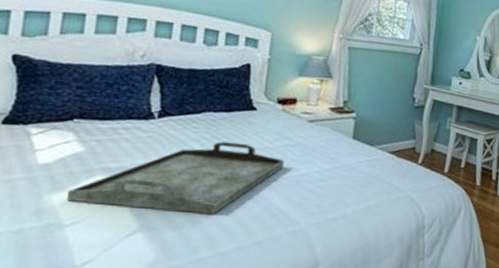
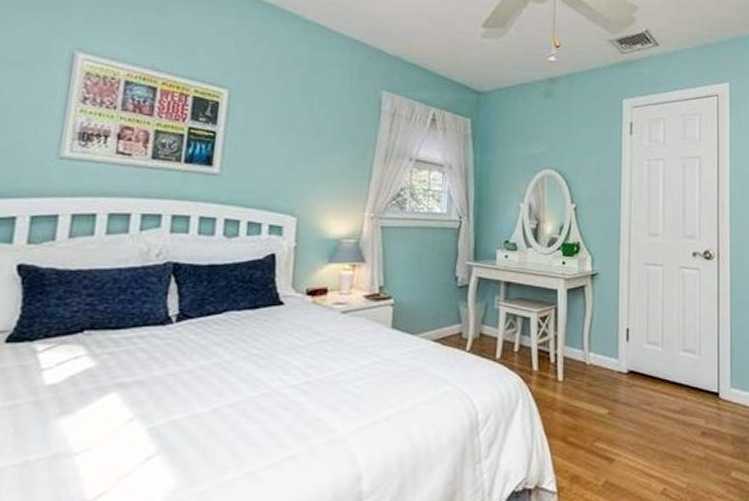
serving tray: present [66,141,285,215] -> none [76,343,318,429]

